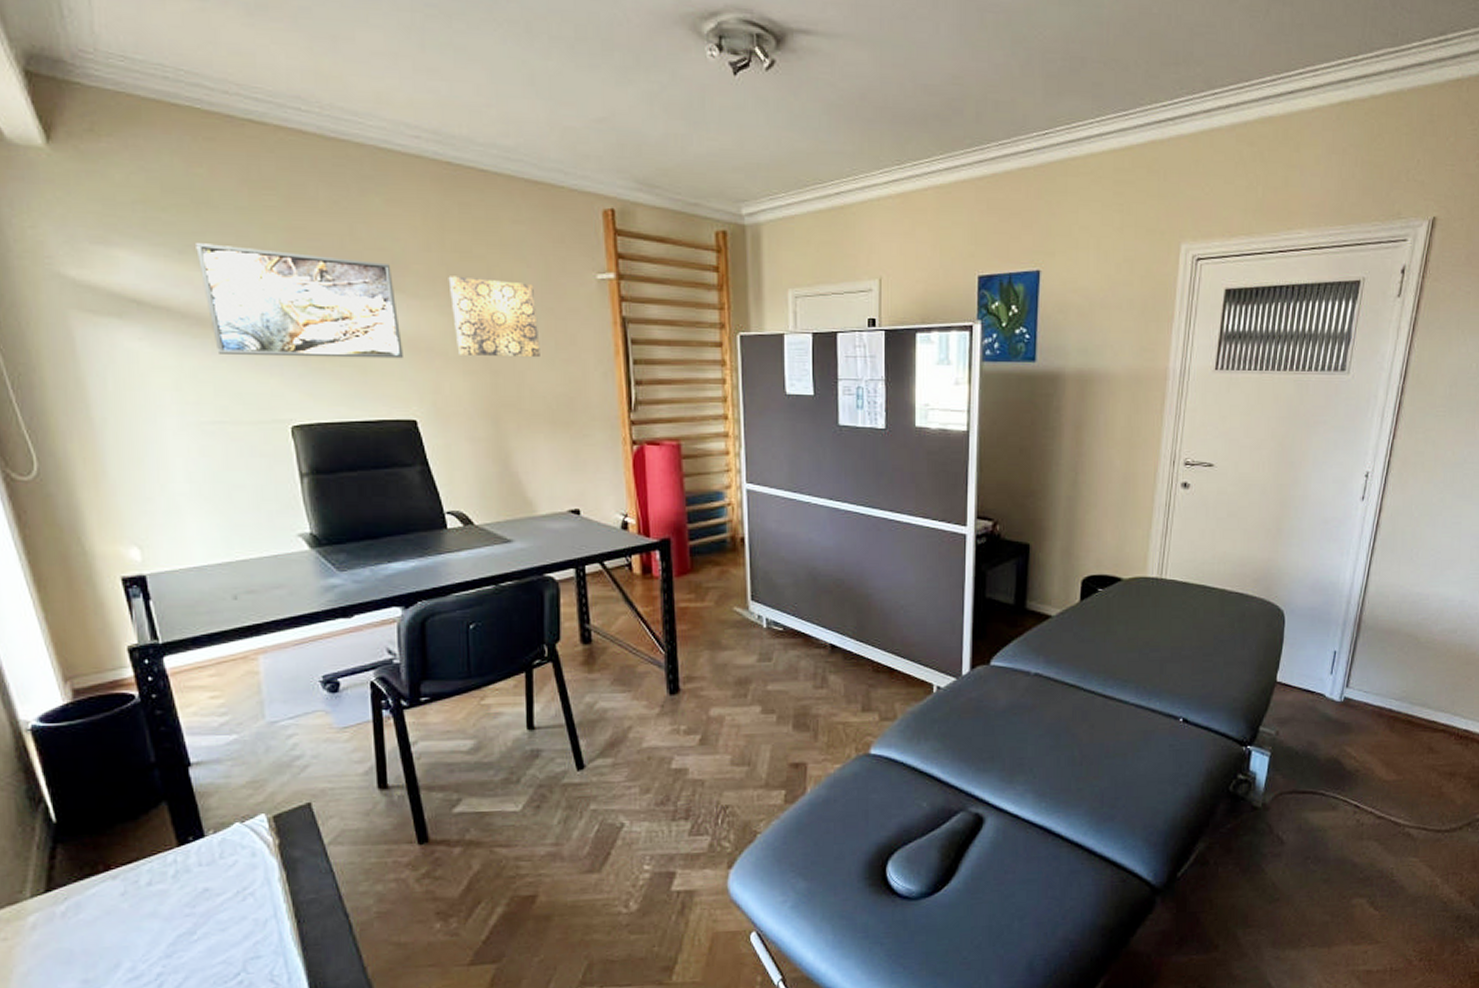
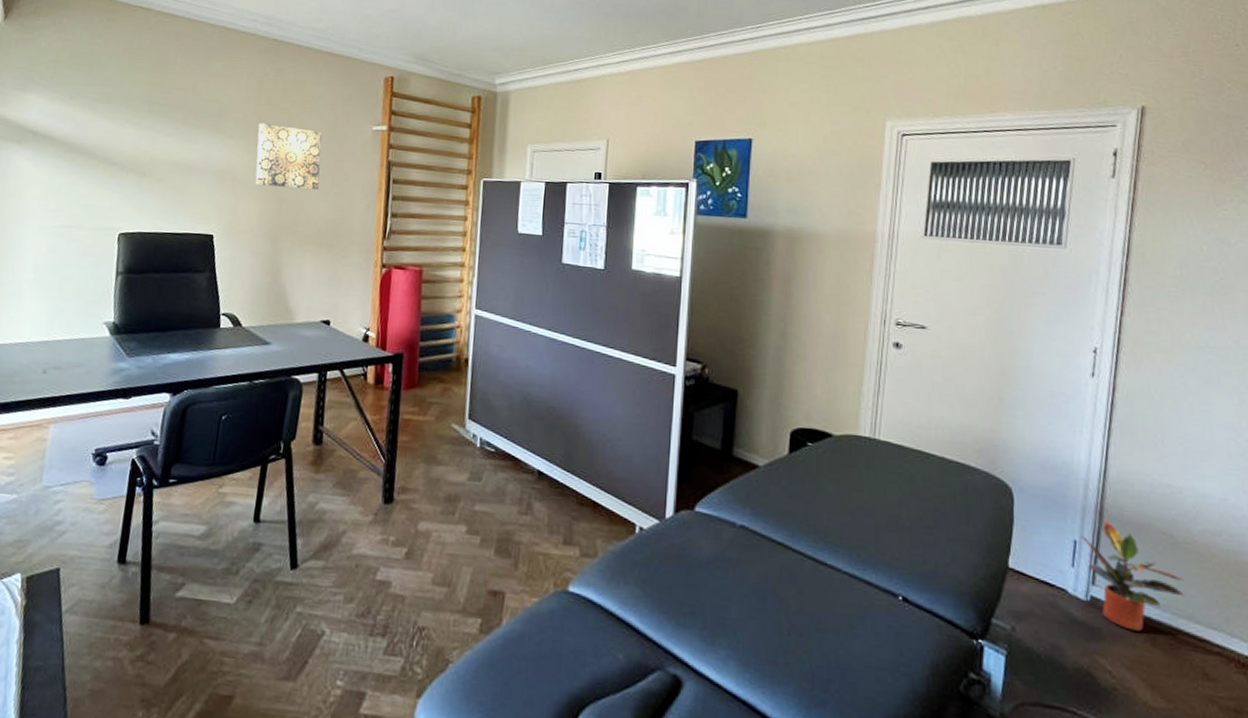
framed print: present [196,243,403,359] -> none [79,92,218,185]
potted plant: none [1340,629,1423,721] -> present [1080,519,1185,631]

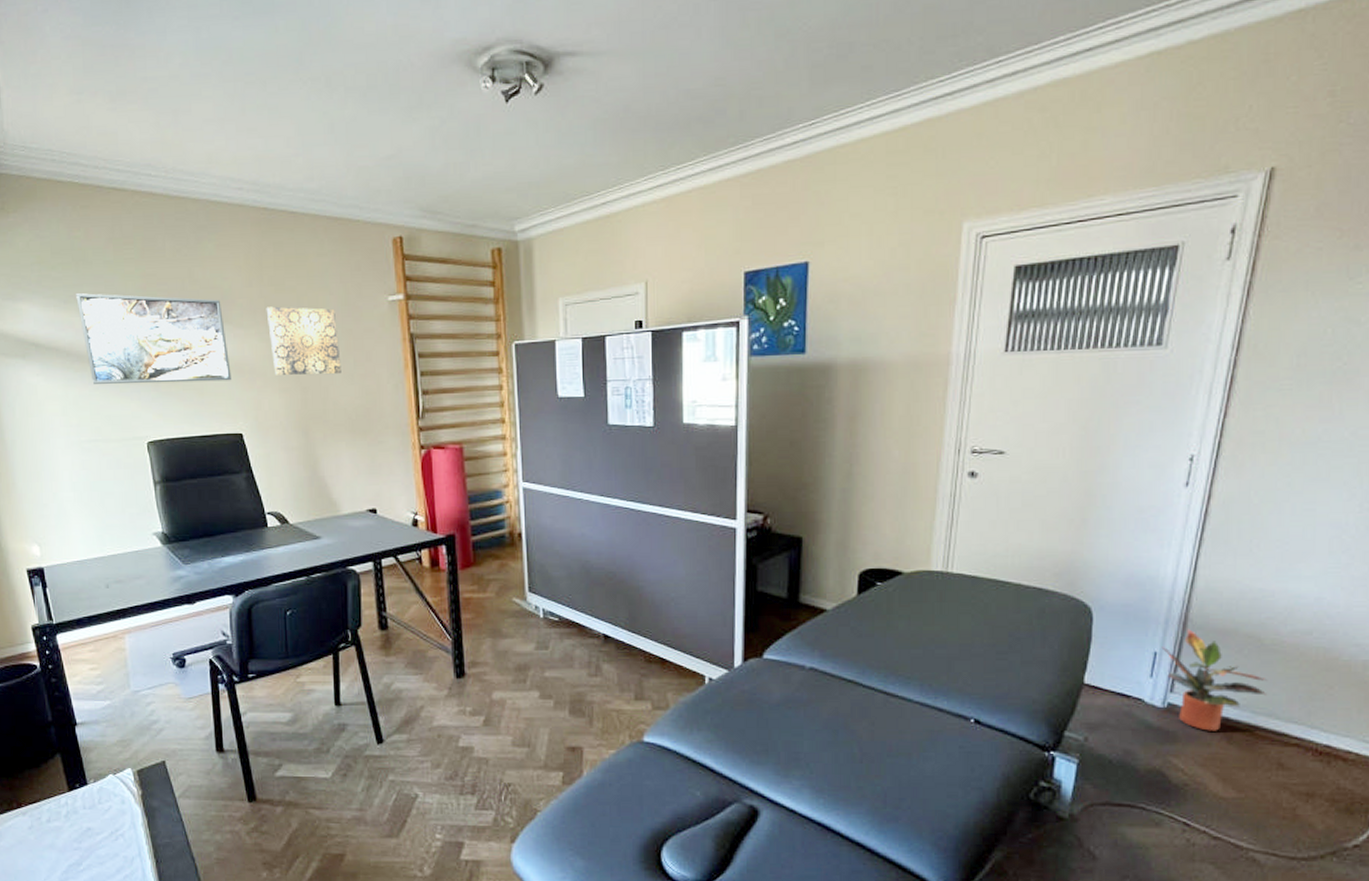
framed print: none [79,92,218,185] -> present [76,293,231,384]

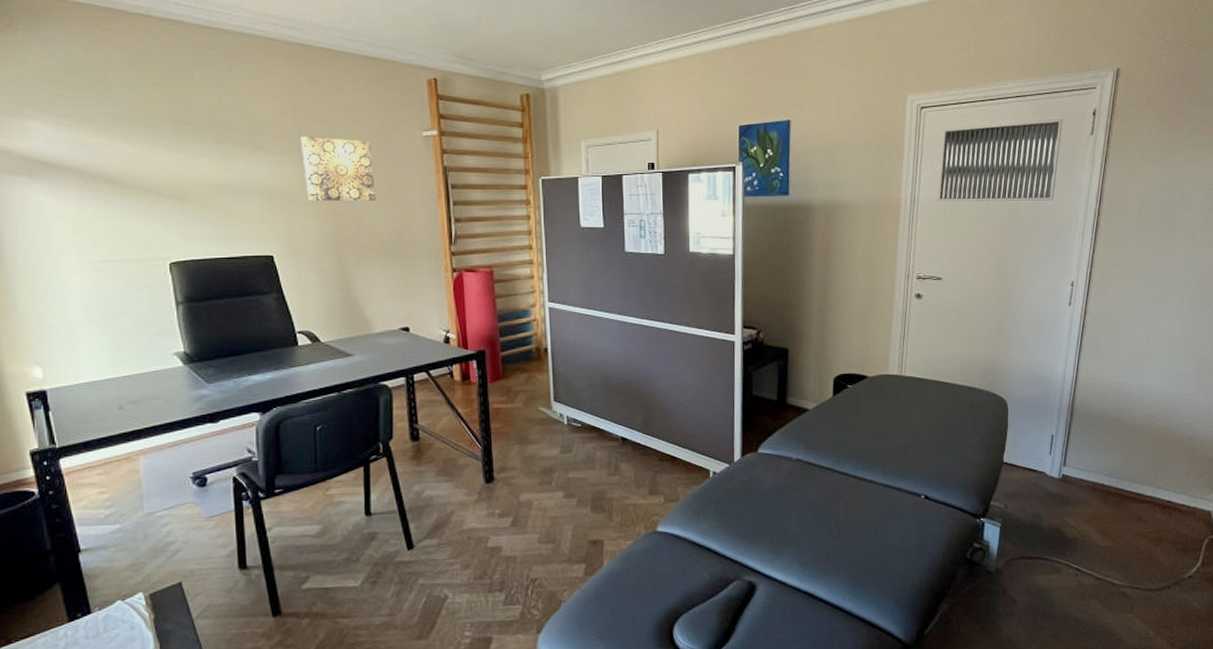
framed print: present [76,293,231,384] -> none [93,114,262,206]
potted plant: present [1161,629,1268,731] -> none [1056,416,1129,495]

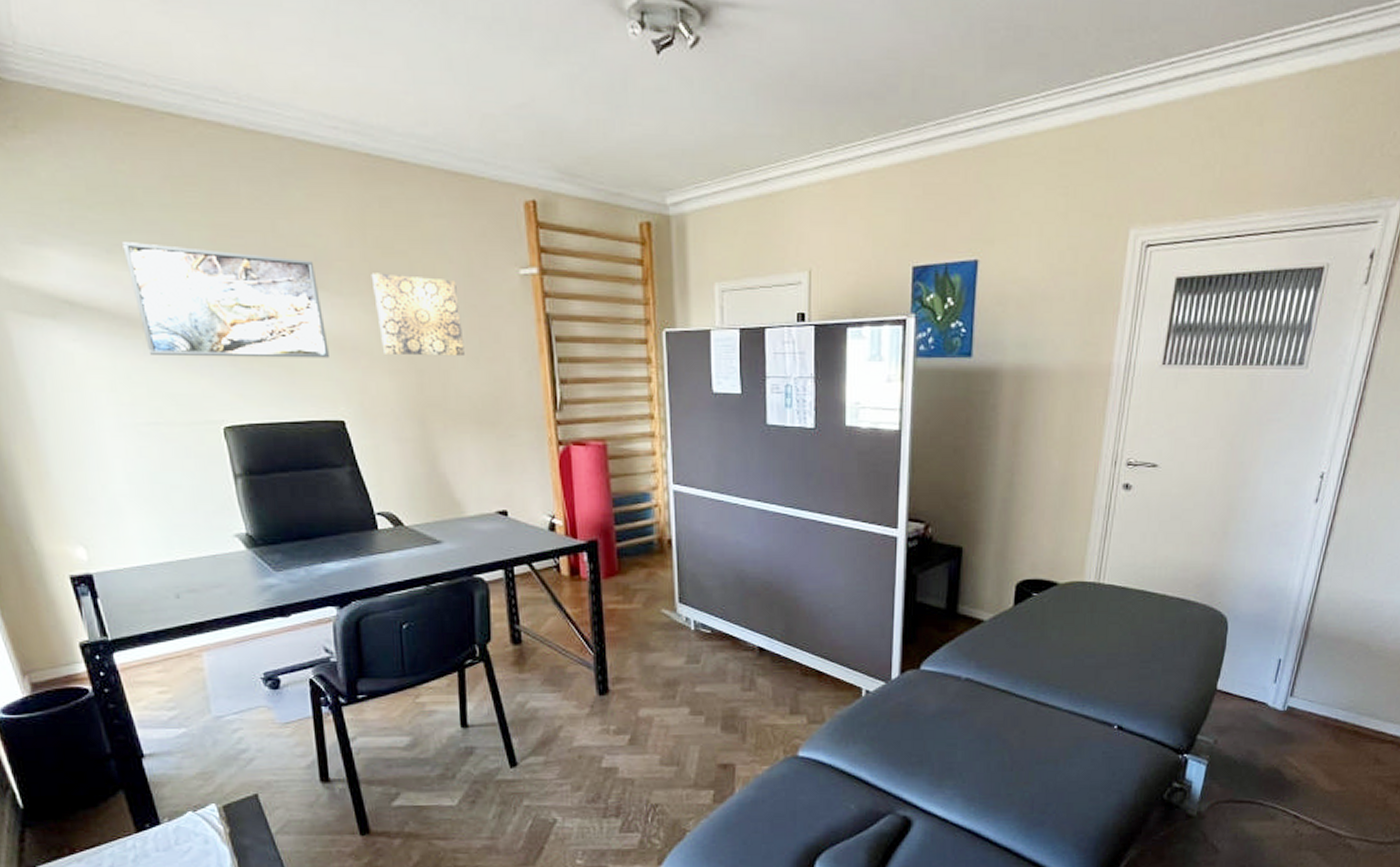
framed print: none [93,114,262,206] -> present [122,242,329,358]

